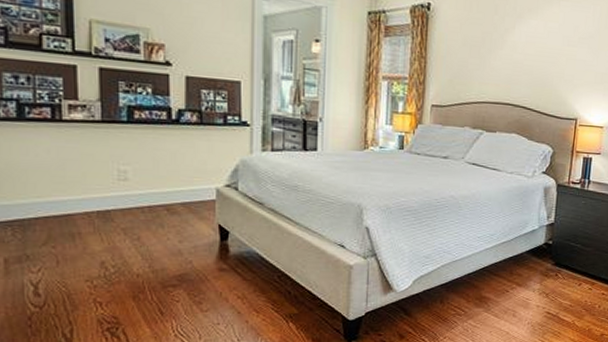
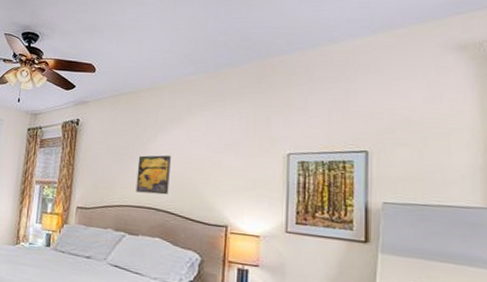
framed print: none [493,47,529,90] -> present [136,155,171,195]

